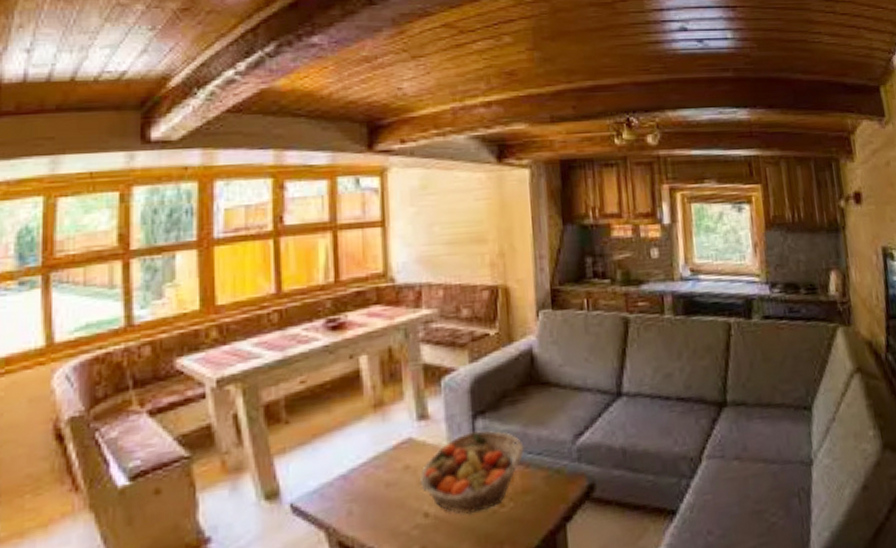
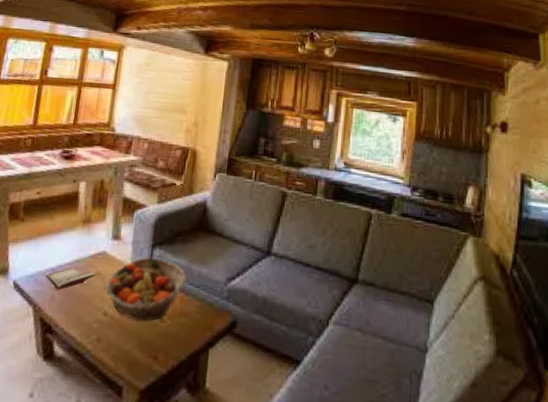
book: none [333,467,404,502] -> present [45,267,96,290]

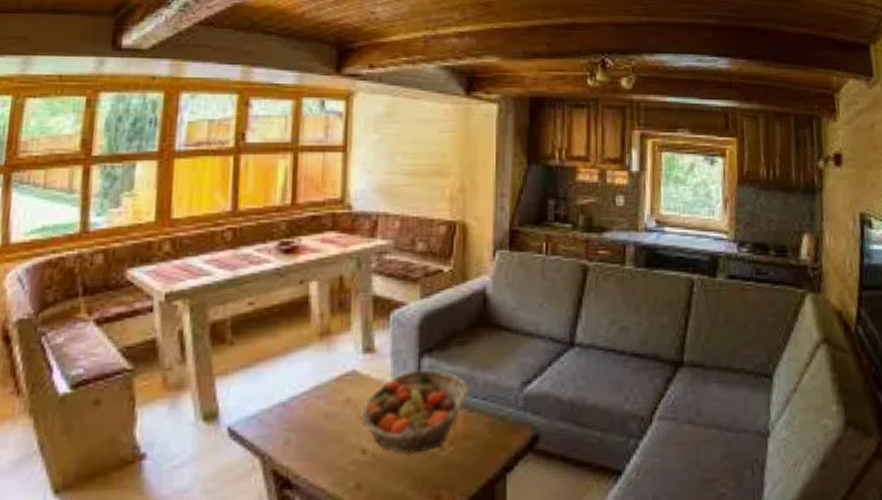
book: present [45,267,96,290] -> none [273,397,345,431]

